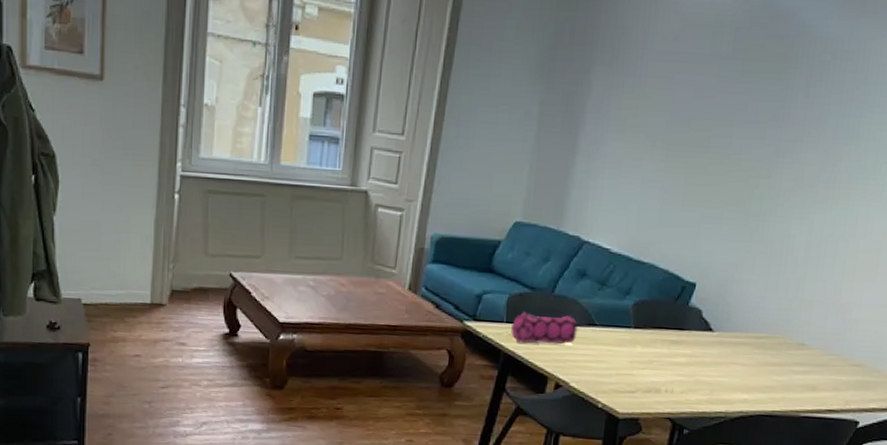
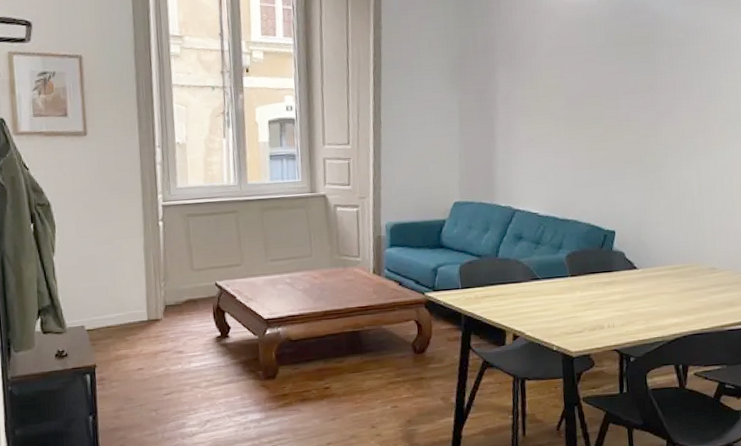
pencil case: present [511,311,578,345] -> none [467,274,524,305]

